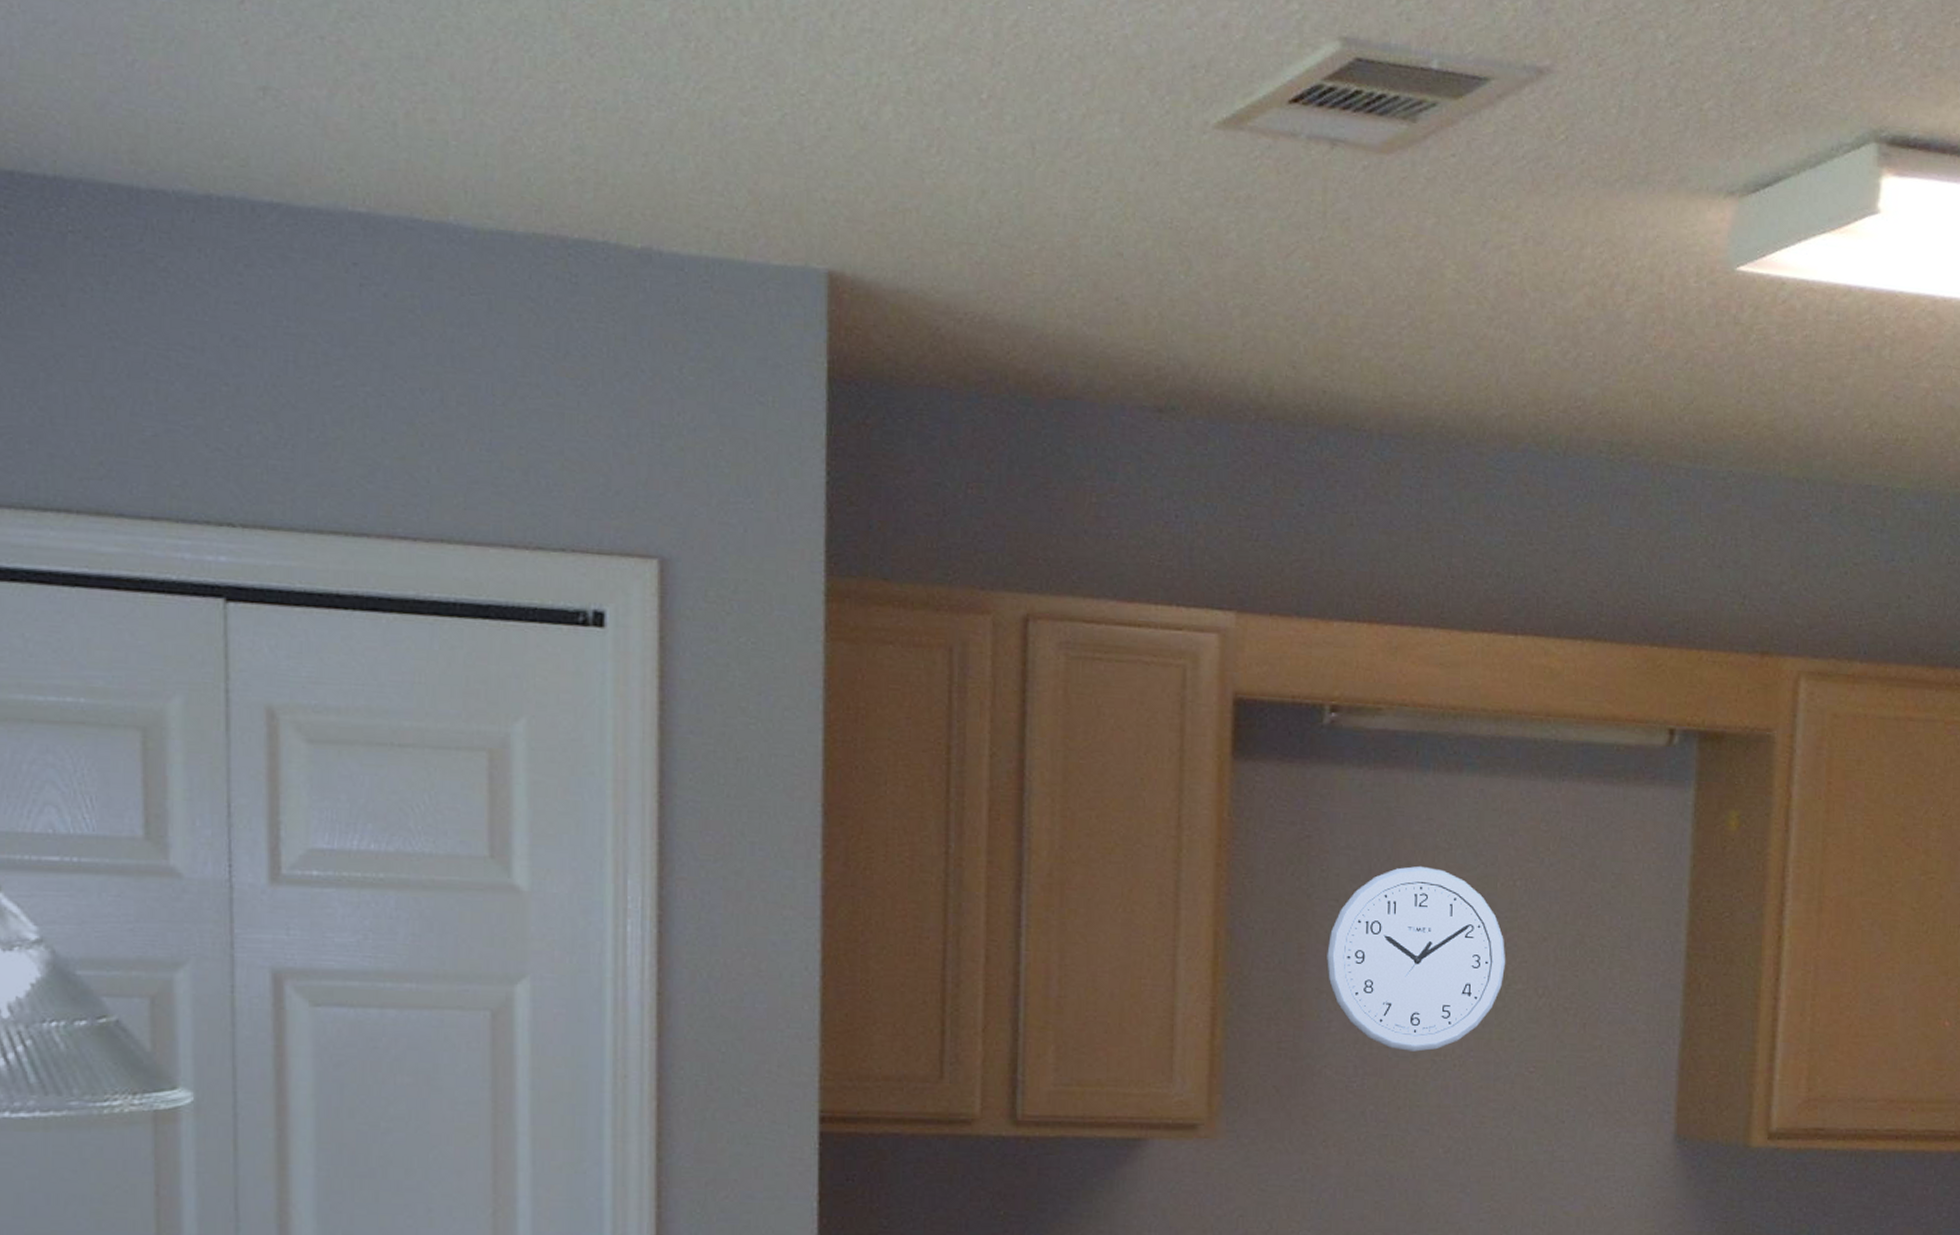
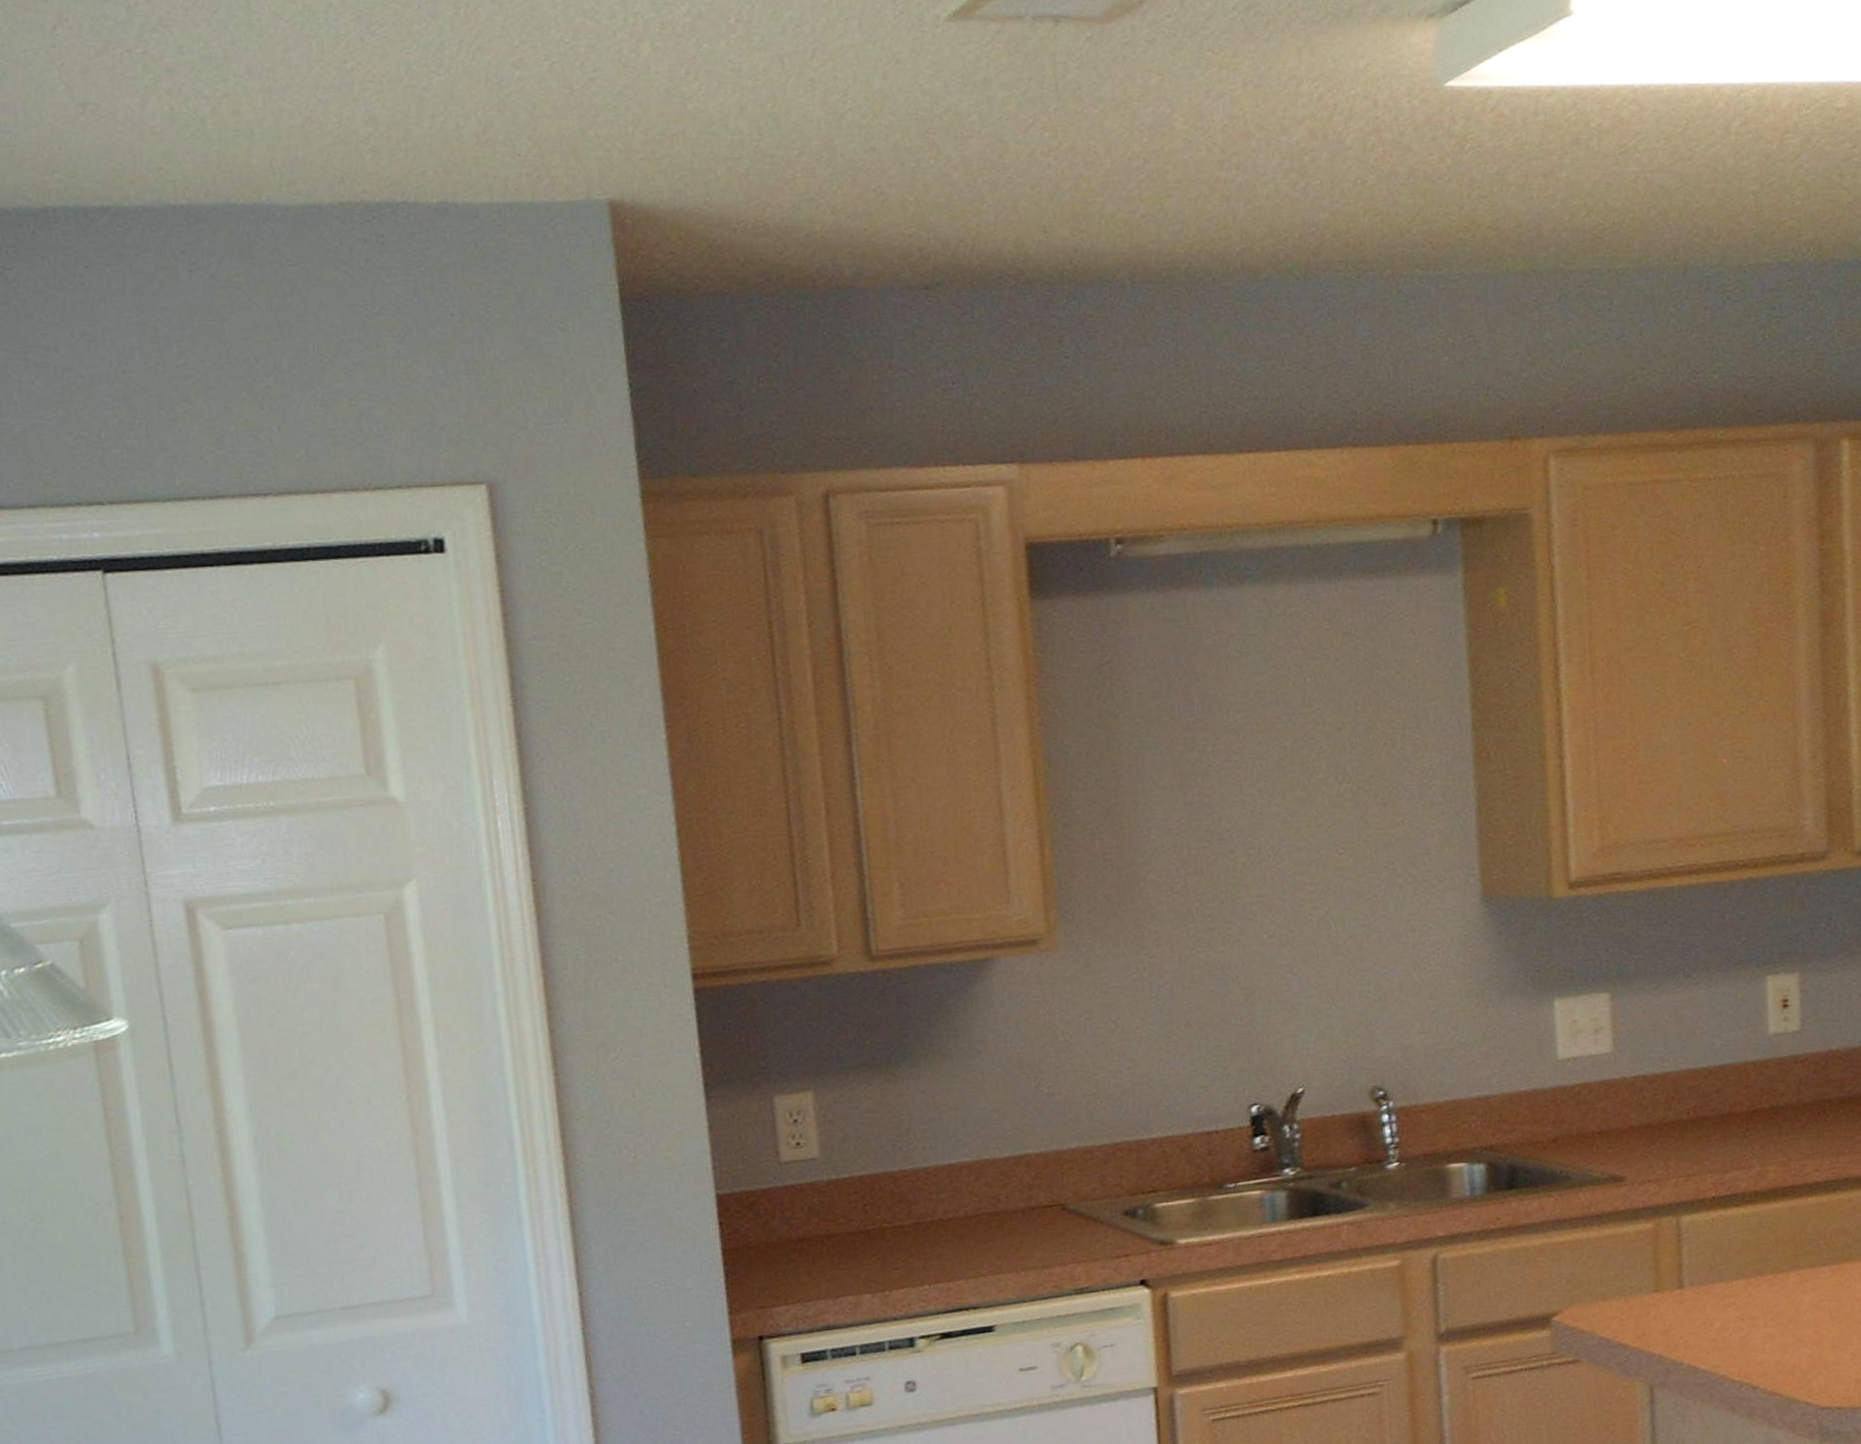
wall clock: present [1327,866,1505,1052] -> none [1138,676,1305,849]

